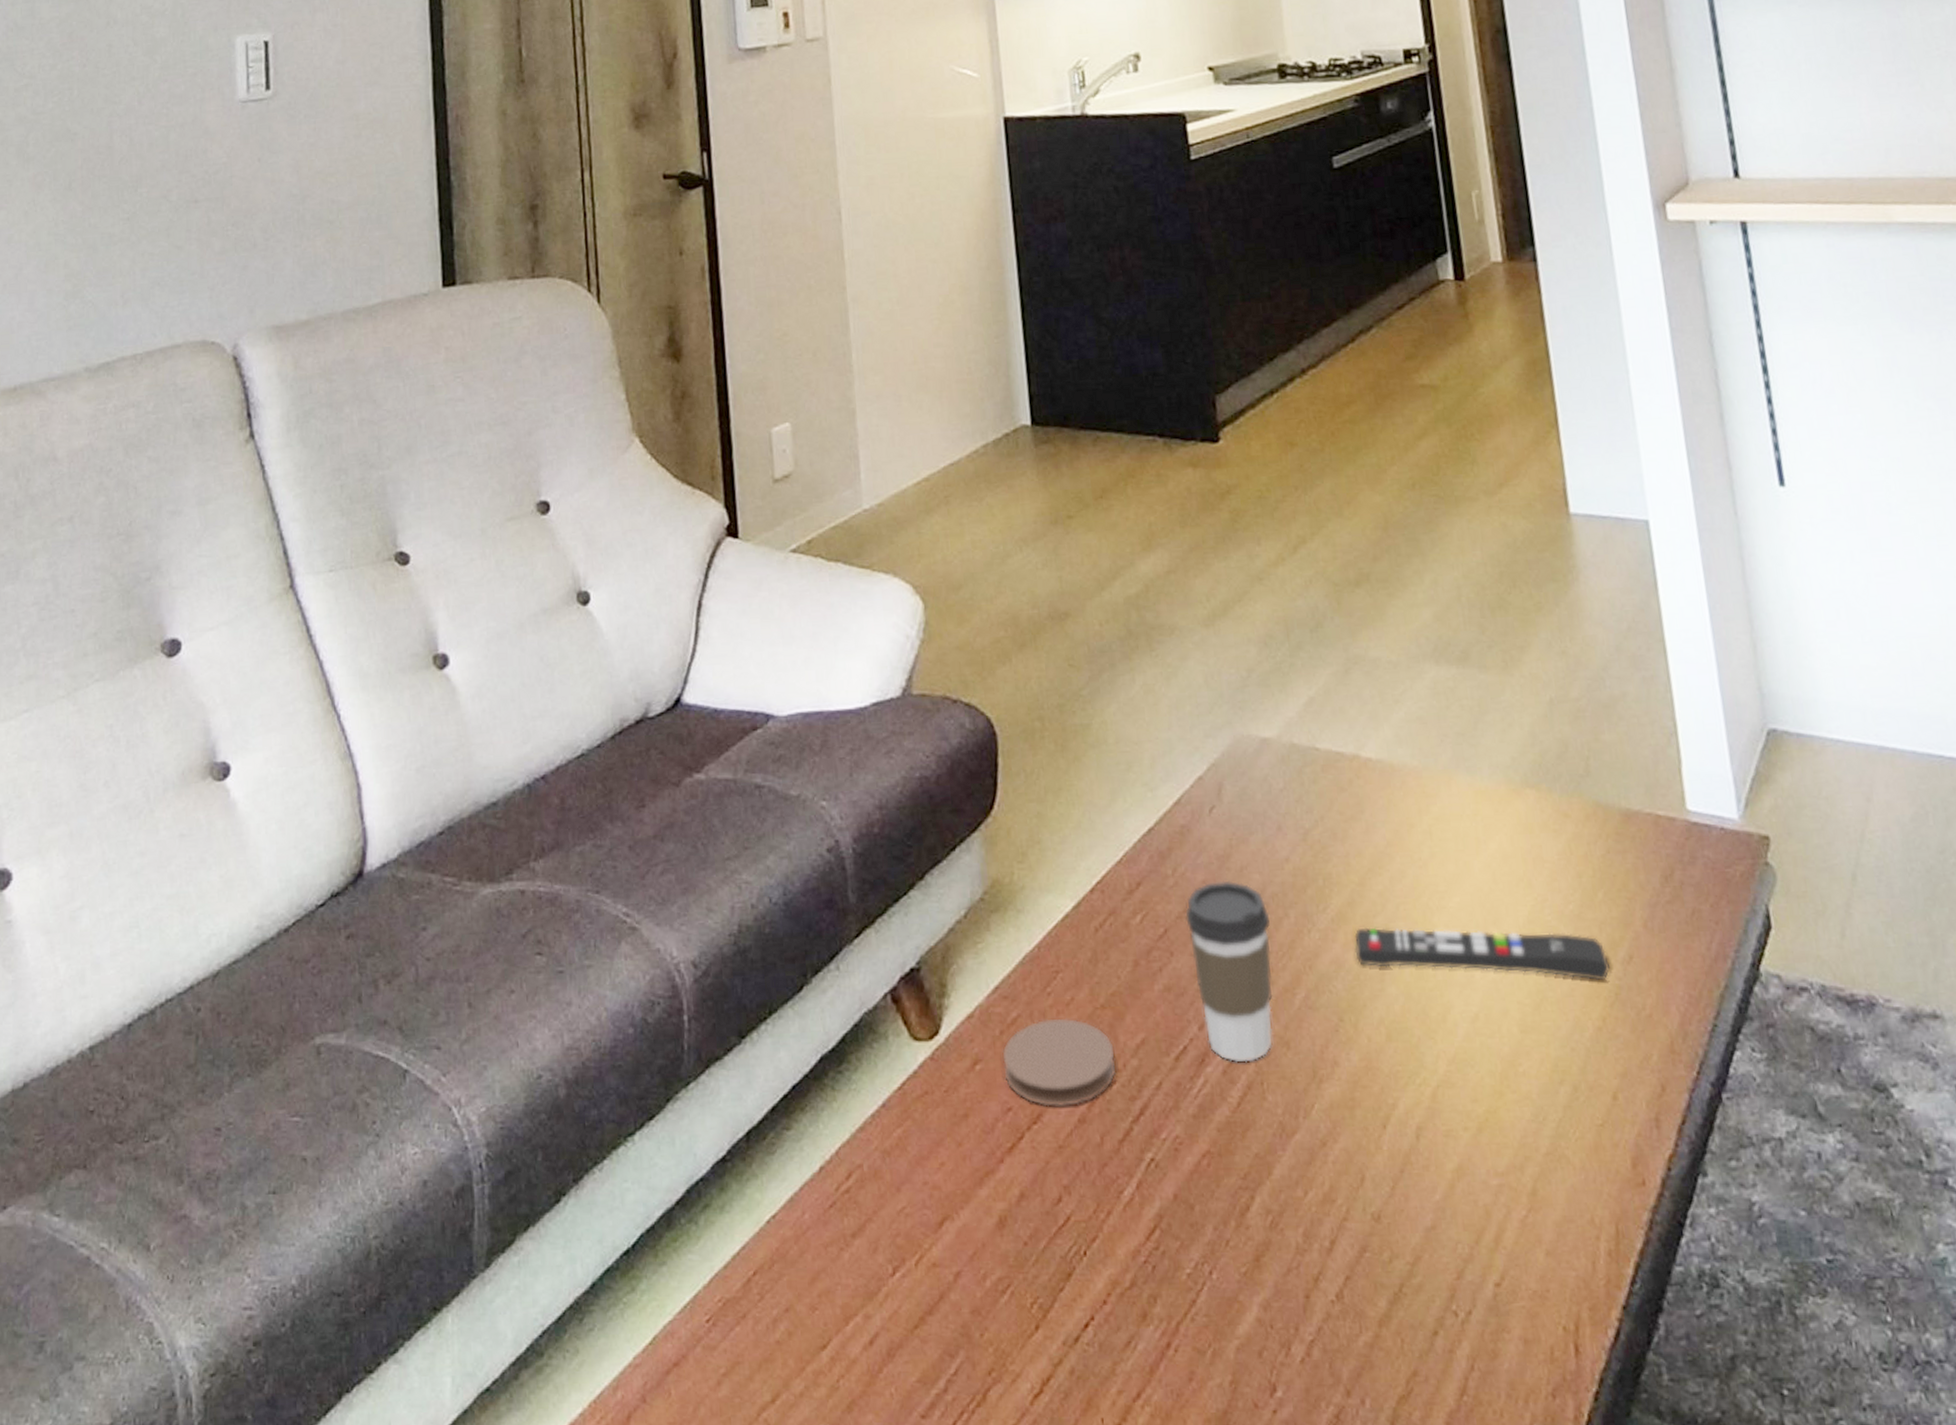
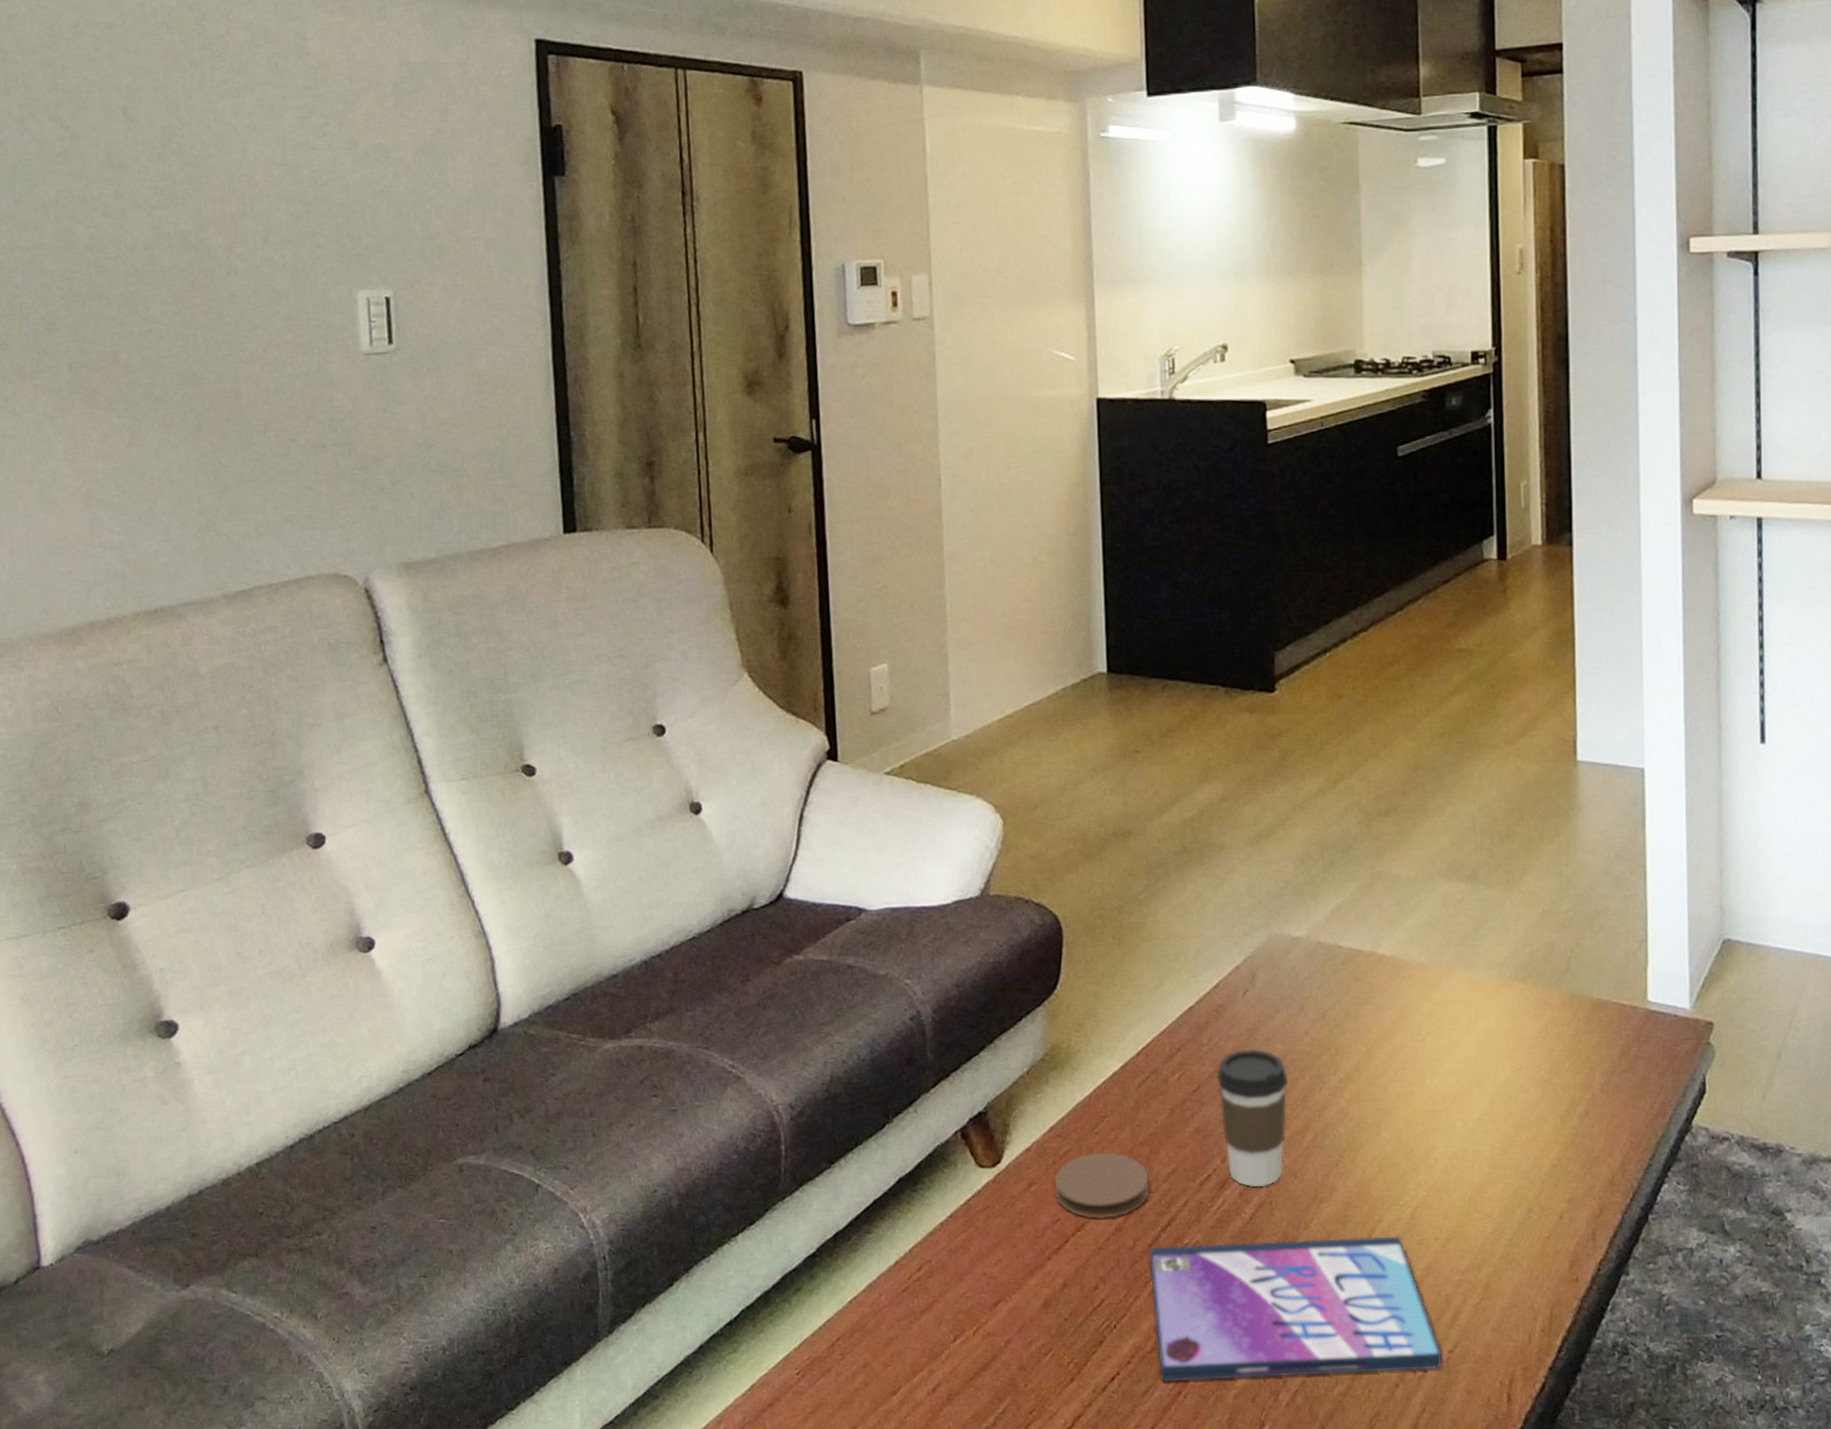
video game case: none [1121,1125,1489,1330] -> present [1150,1236,1443,1382]
remote control: present [1354,927,1611,981] -> none [1358,1086,1570,1130]

